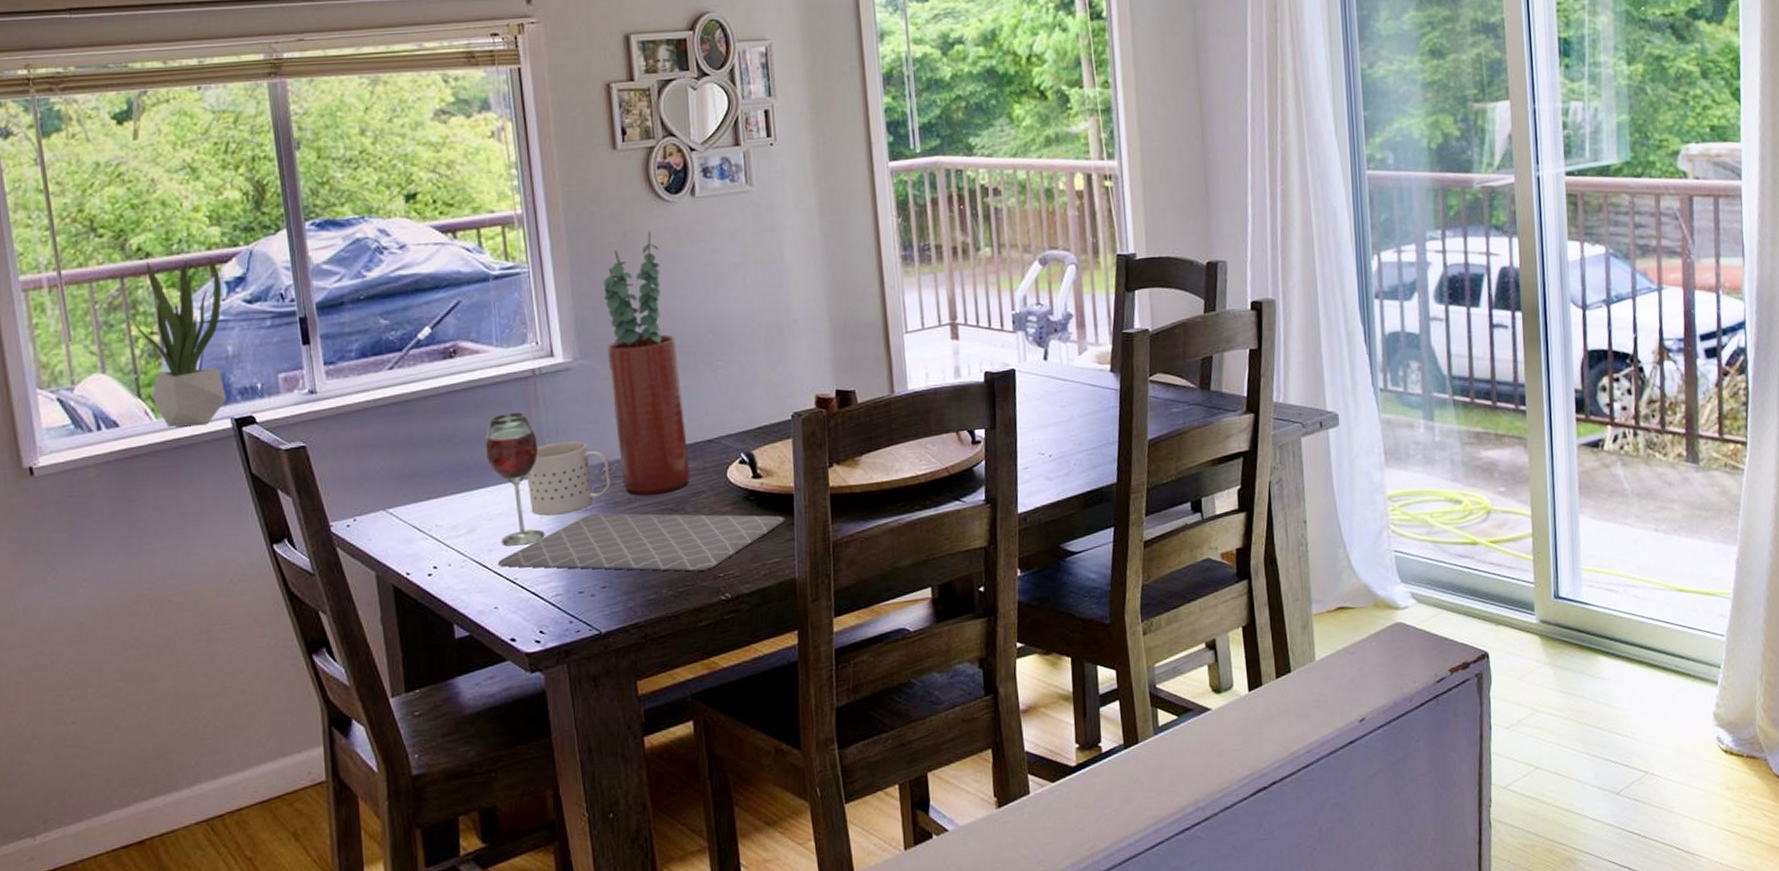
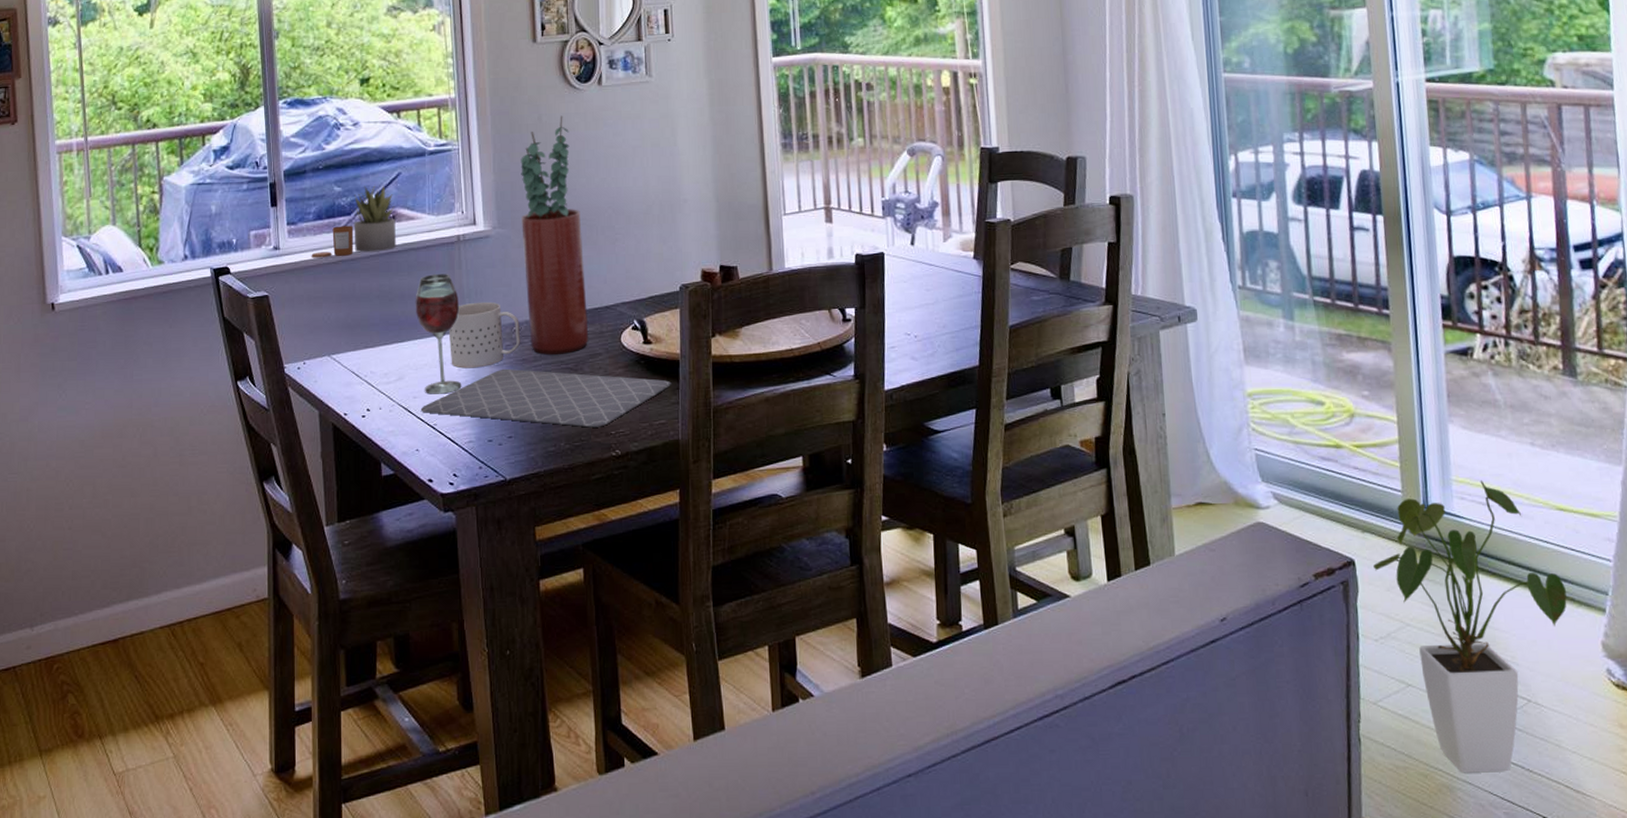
potted plant: present [134,256,227,428] -> none [140,128,209,274]
candle: none [356,363,408,402] -> present [311,225,353,258]
succulent plant: none [402,315,460,393] -> present [351,185,397,253]
house plant: none [1505,567,1684,846] -> present [1372,480,1567,773]

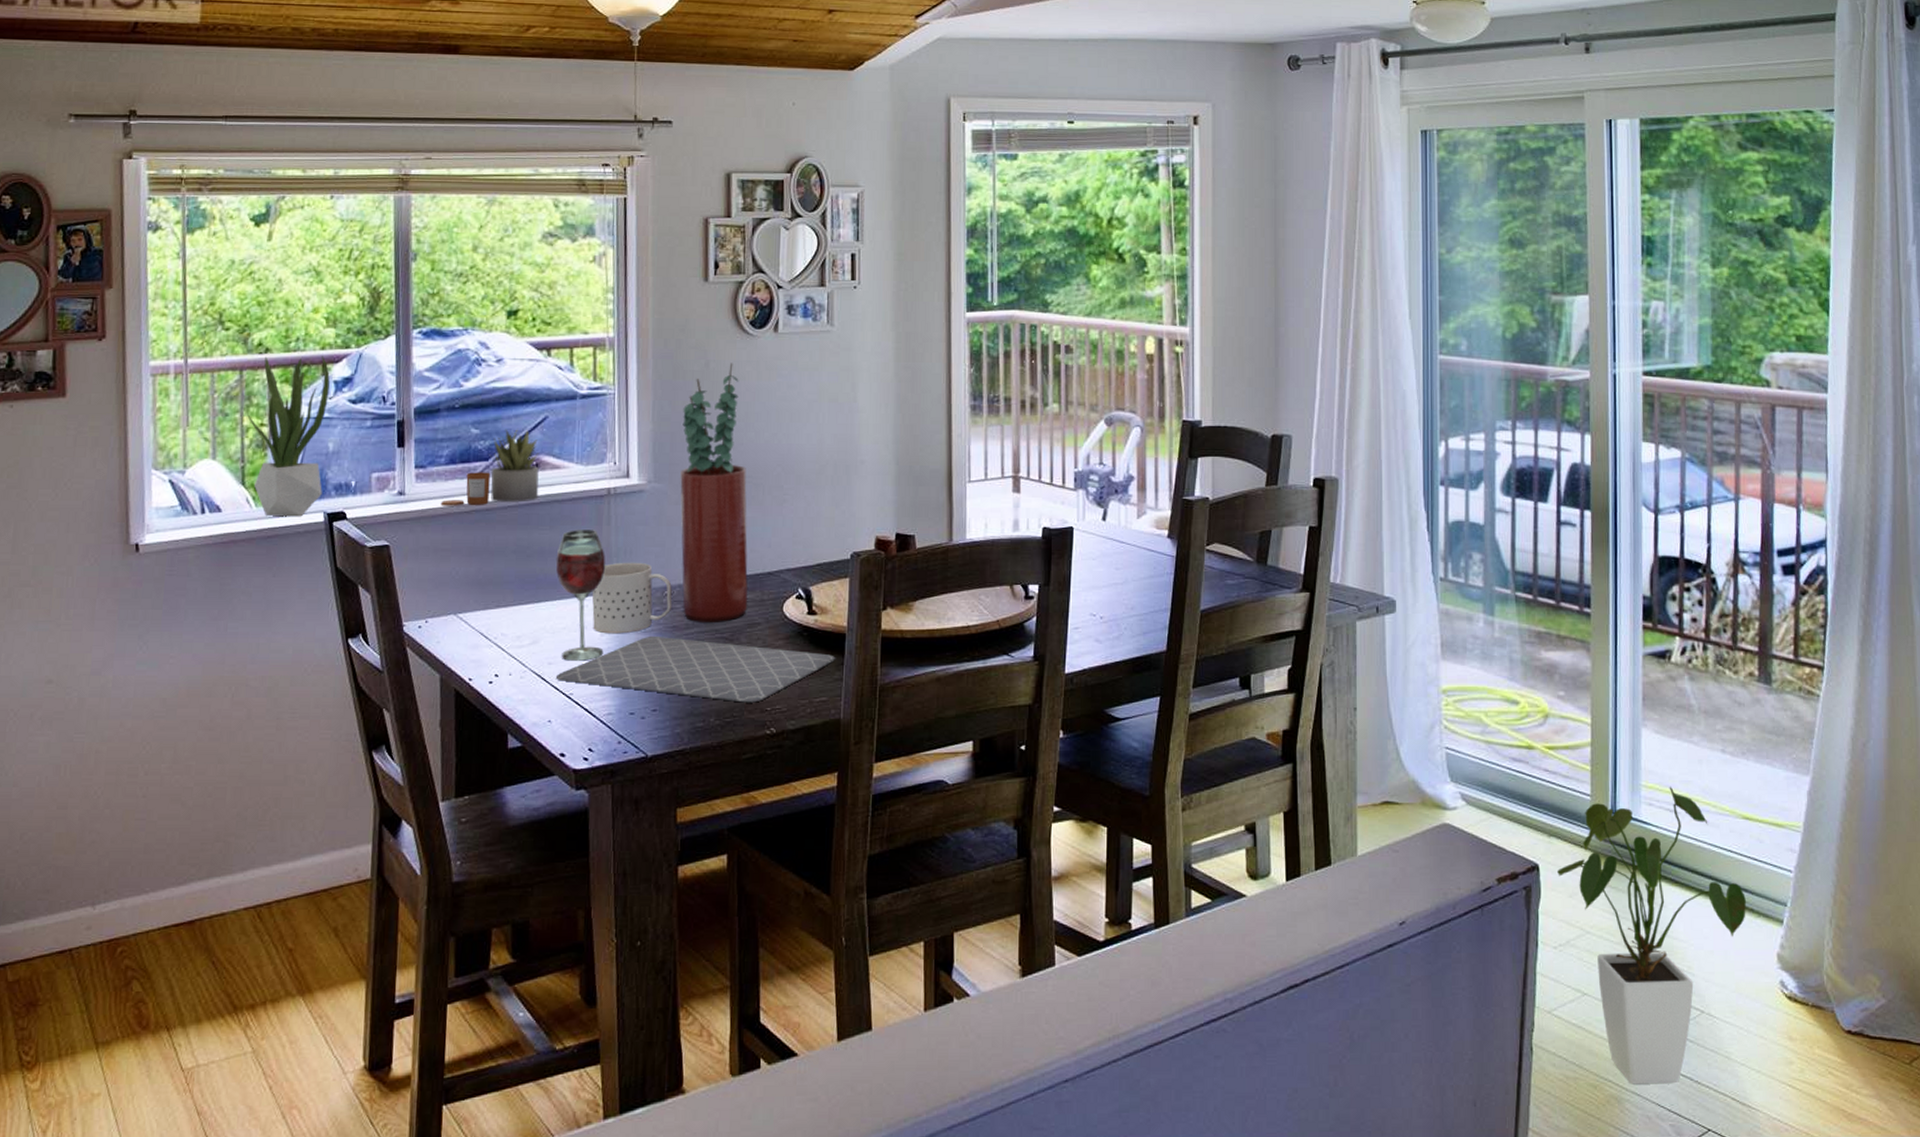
potted plant: none [140,128,209,274] -> present [247,356,330,517]

